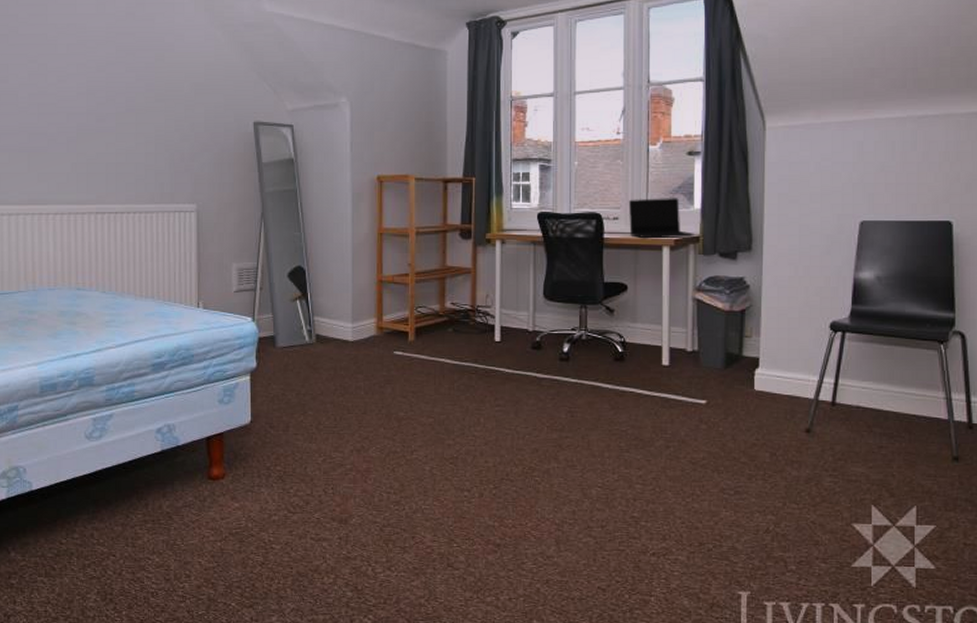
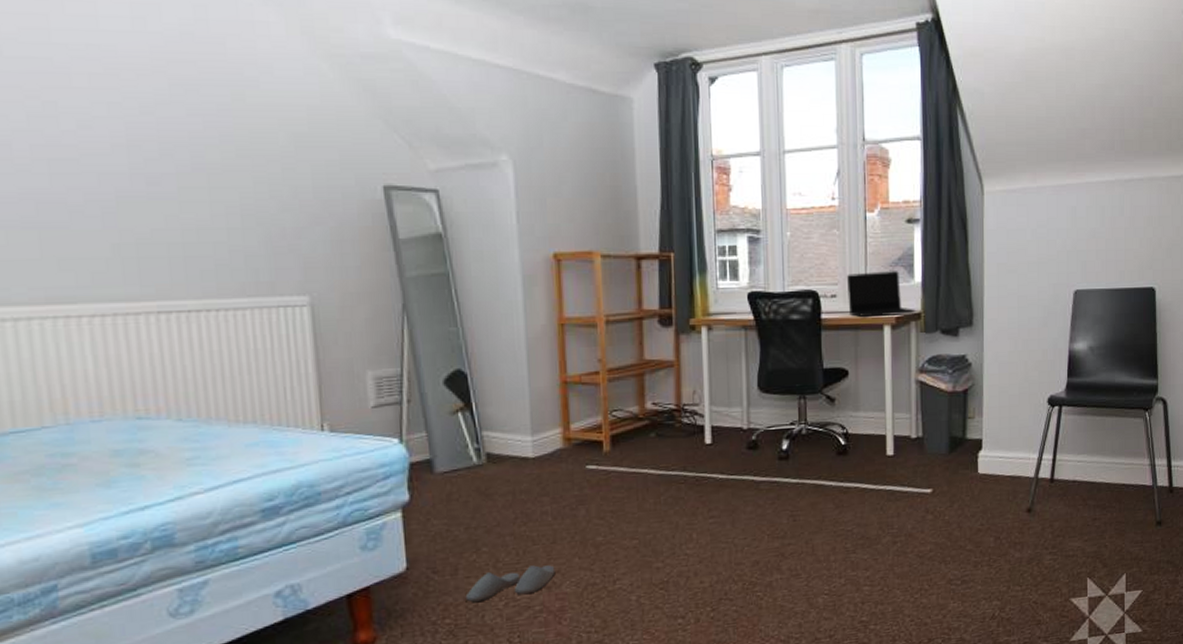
slippers: none [293,430,364,455] -> present [465,565,556,602]

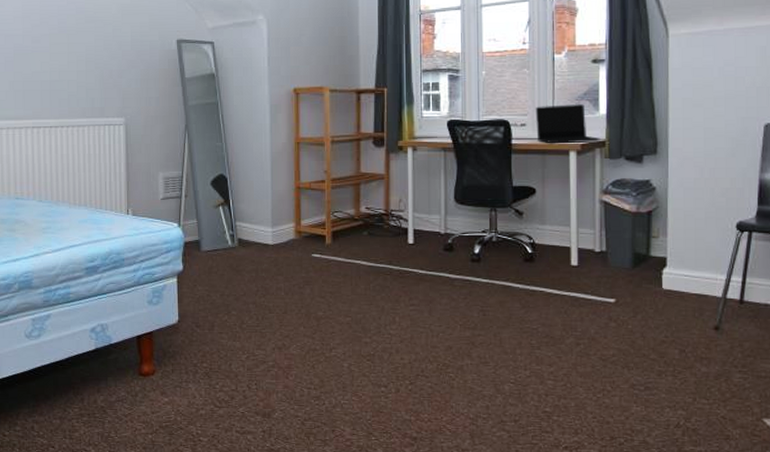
slippers: present [465,565,556,602] -> none [218,329,285,352]

